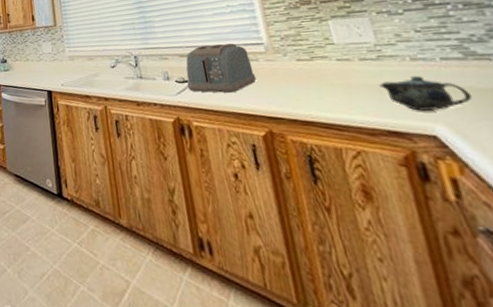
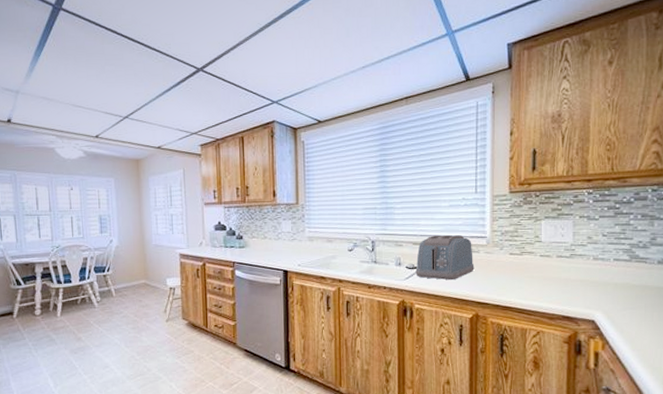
teapot: present [379,75,473,111] -> none [566,272,626,301]

